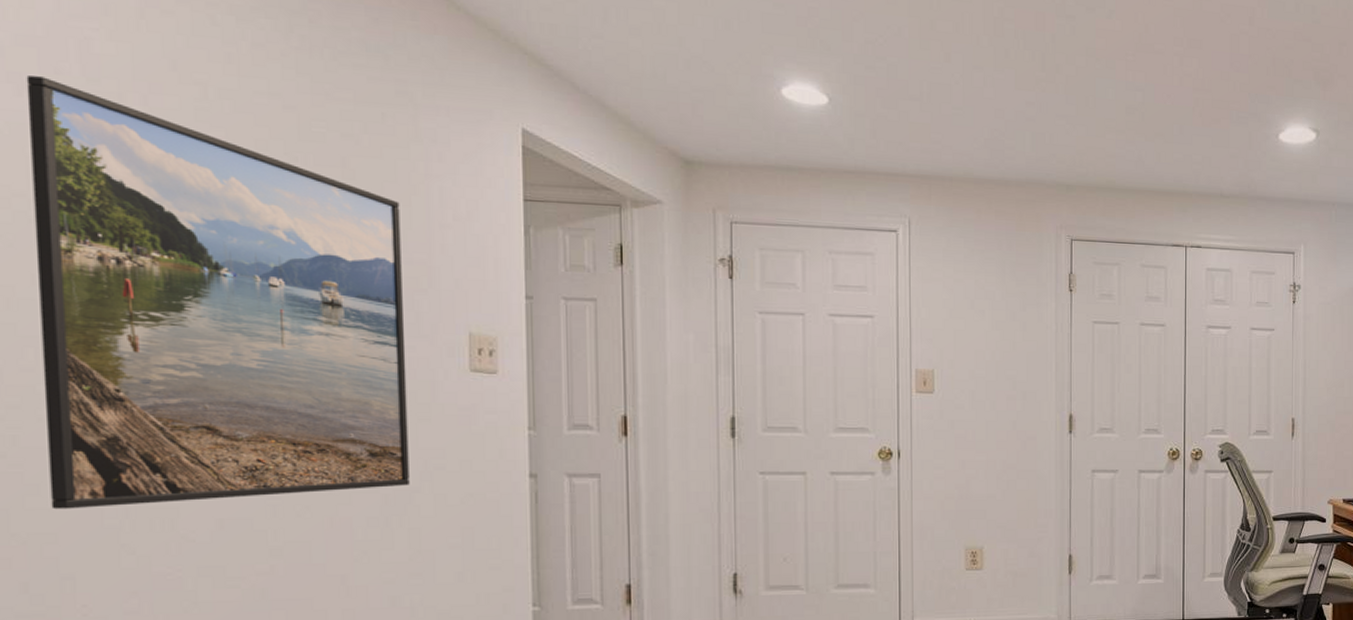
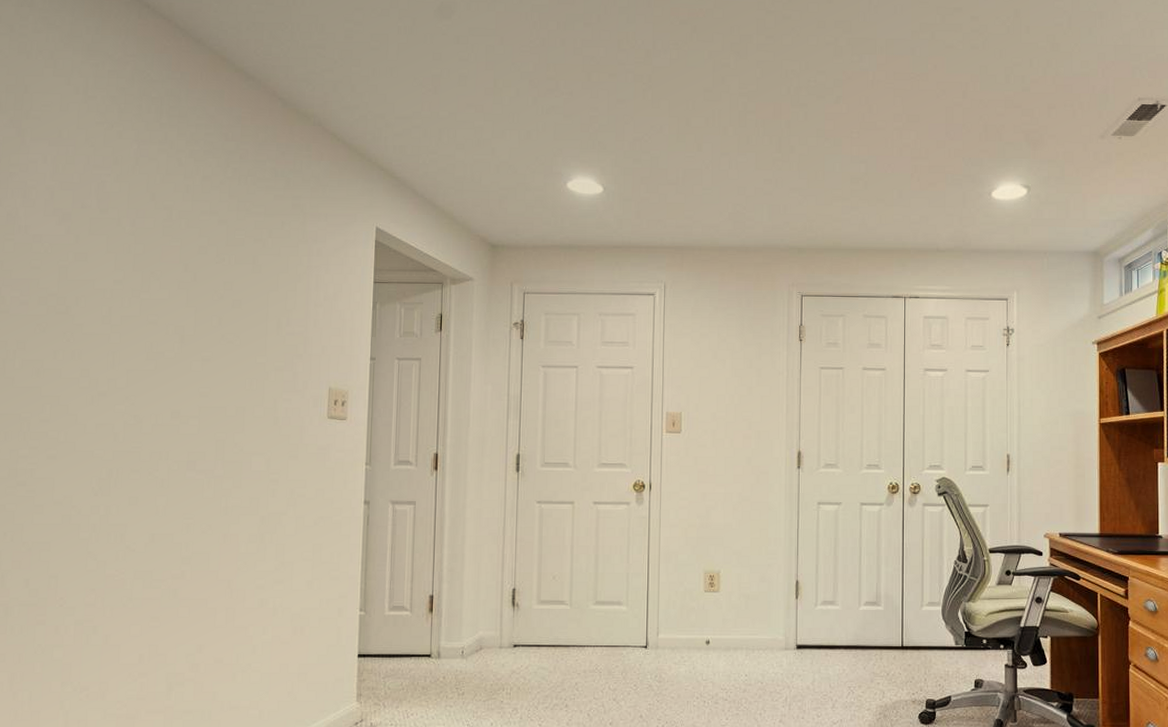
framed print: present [26,75,410,510] -> none [48,210,289,525]

